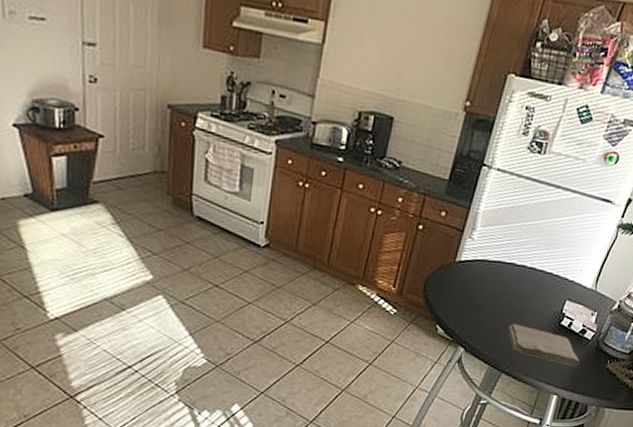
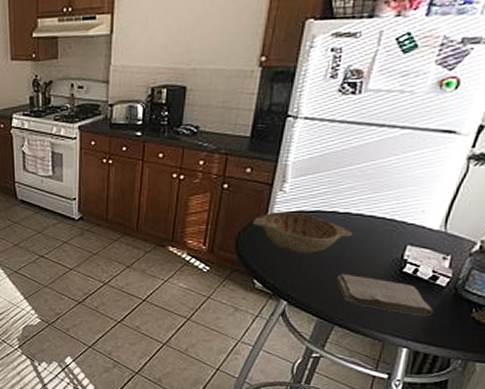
decorative bowl: none [441,258,526,302] -> present [252,211,353,253]

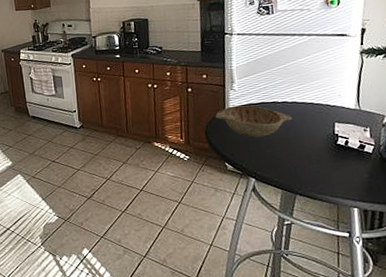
washcloth: present [337,273,433,317] -> none [289,150,369,180]

